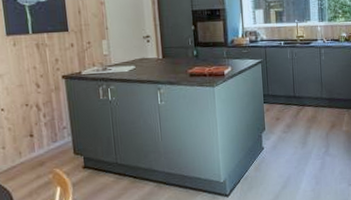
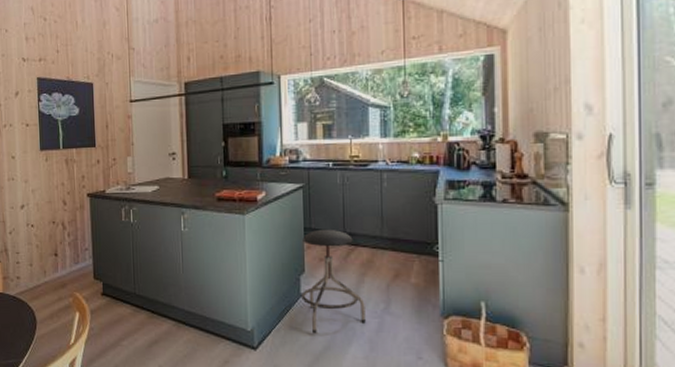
stool: none [262,94,312,177] -> present [301,229,366,334]

